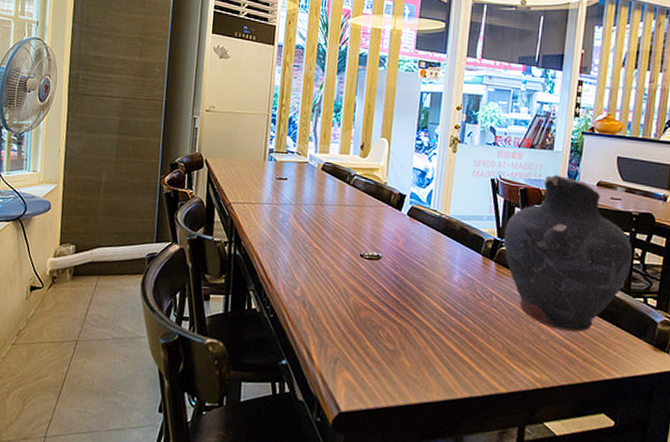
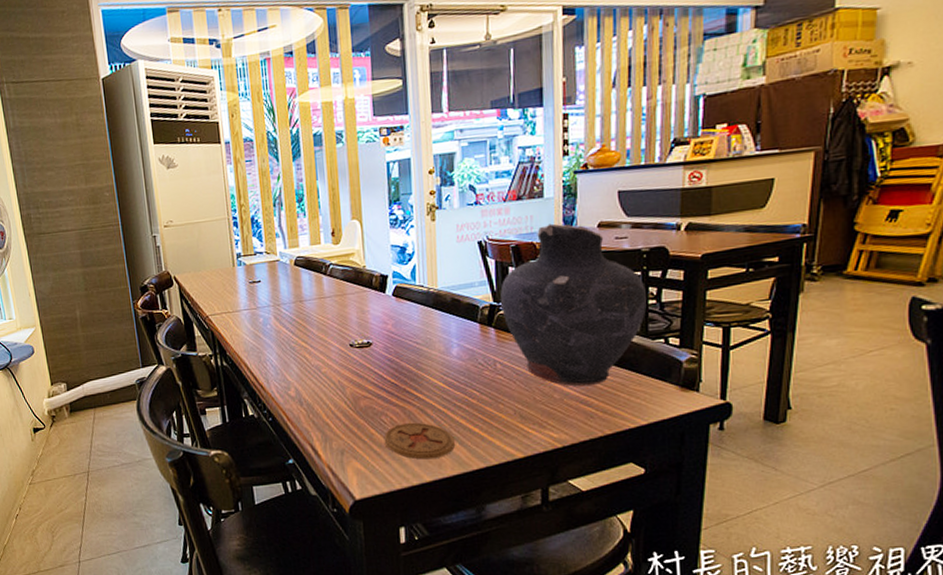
coaster: none [377,340,445,381] -> present [383,422,456,460]

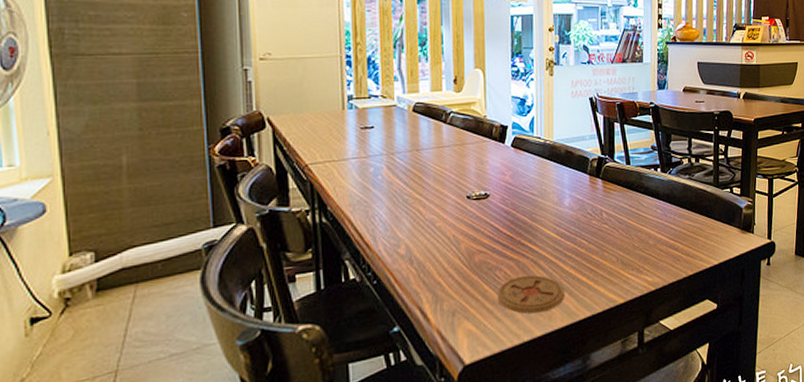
vase: present [500,223,647,387] -> none [607,86,718,233]

